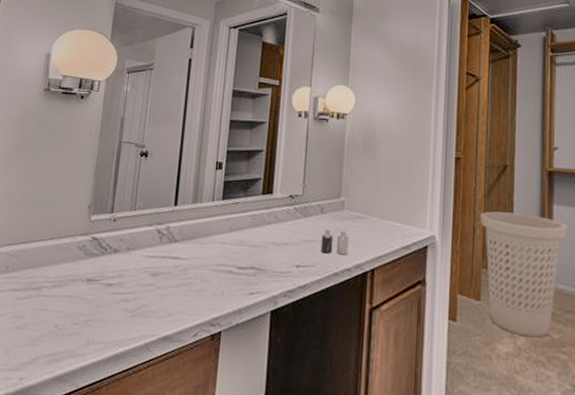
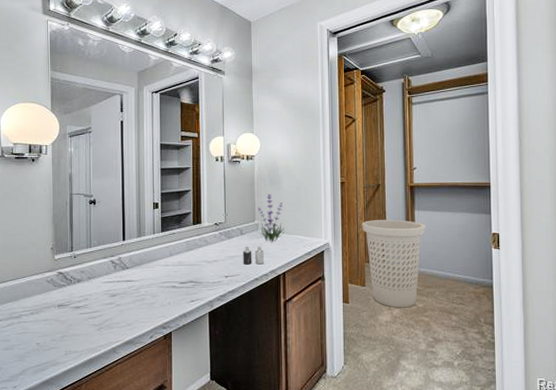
plant: none [343,164,379,227] -> present [257,194,285,242]

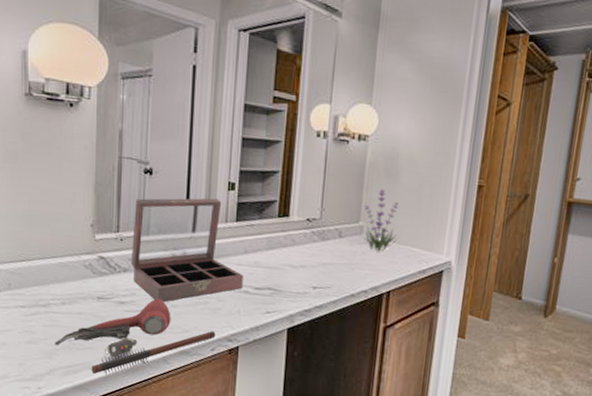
hair dryer: none [26,300,117,354] -> present [55,298,171,358]
hairbrush: none [56,322,153,370] -> present [91,331,216,376]
jewelry box: none [83,216,171,302] -> present [131,198,244,302]
candle: present [243,246,264,265] -> none [337,252,366,278]
laundry basket: present [361,219,426,308] -> none [496,239,579,353]

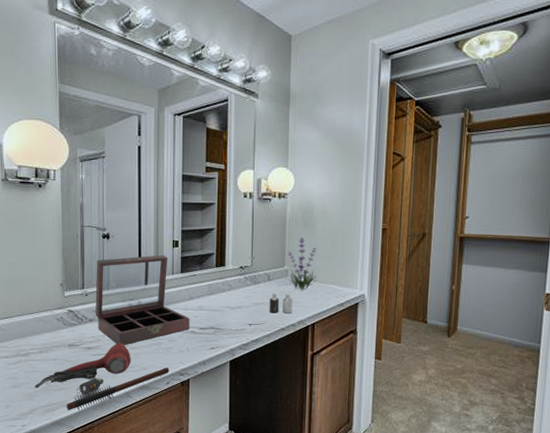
candle: none [337,252,366,278] -> present [269,293,292,314]

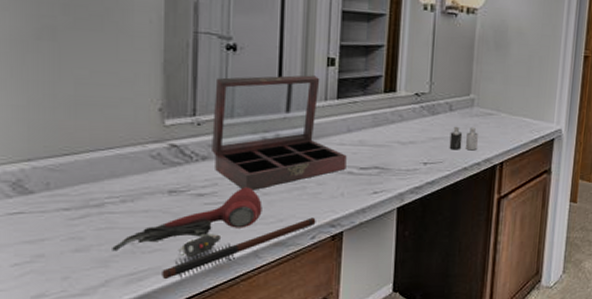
plant: present [287,237,317,290] -> none [473,61,509,124]

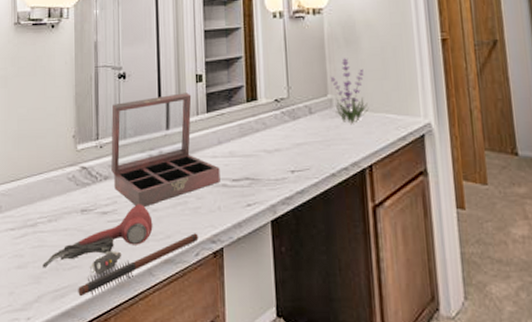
candle: present [449,126,478,151] -> none [313,128,342,155]
plant: none [473,61,509,124] -> present [330,58,369,124]

